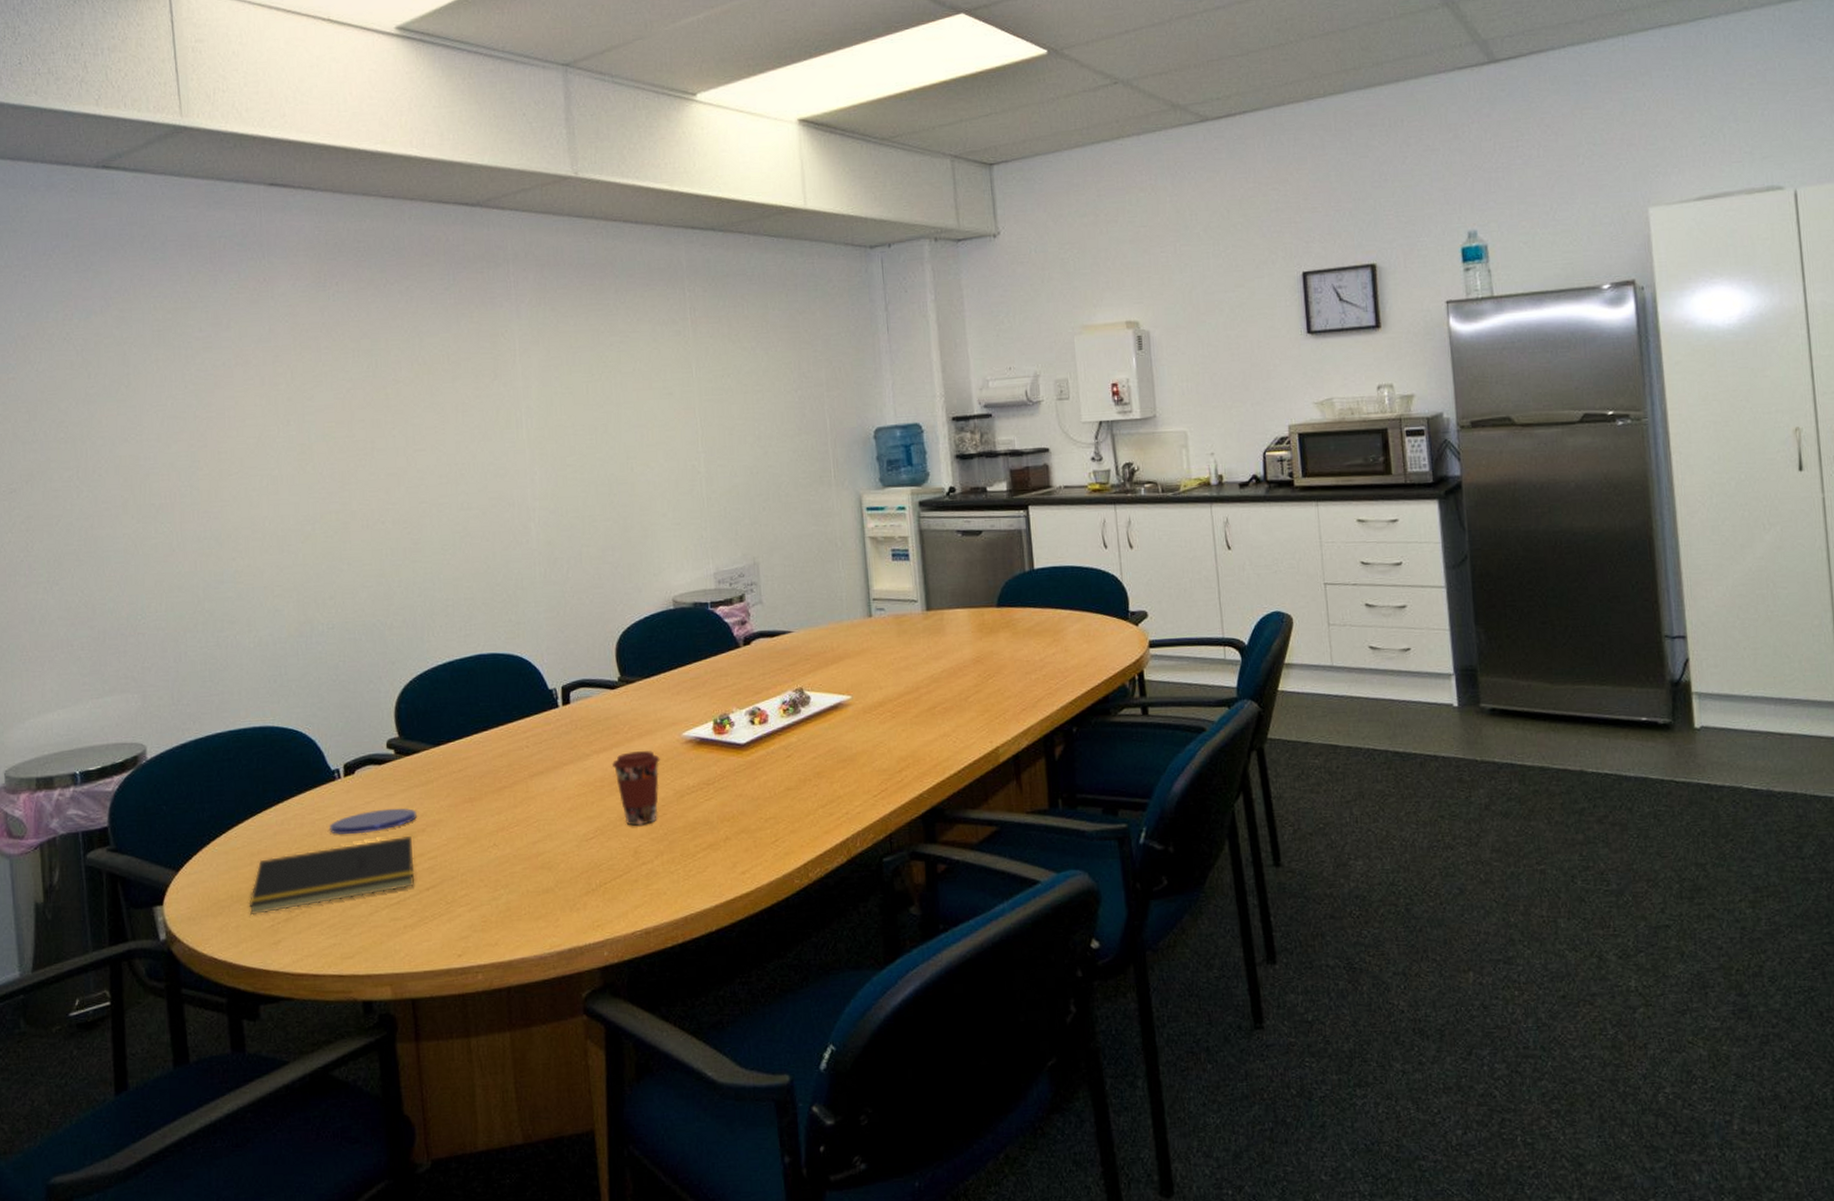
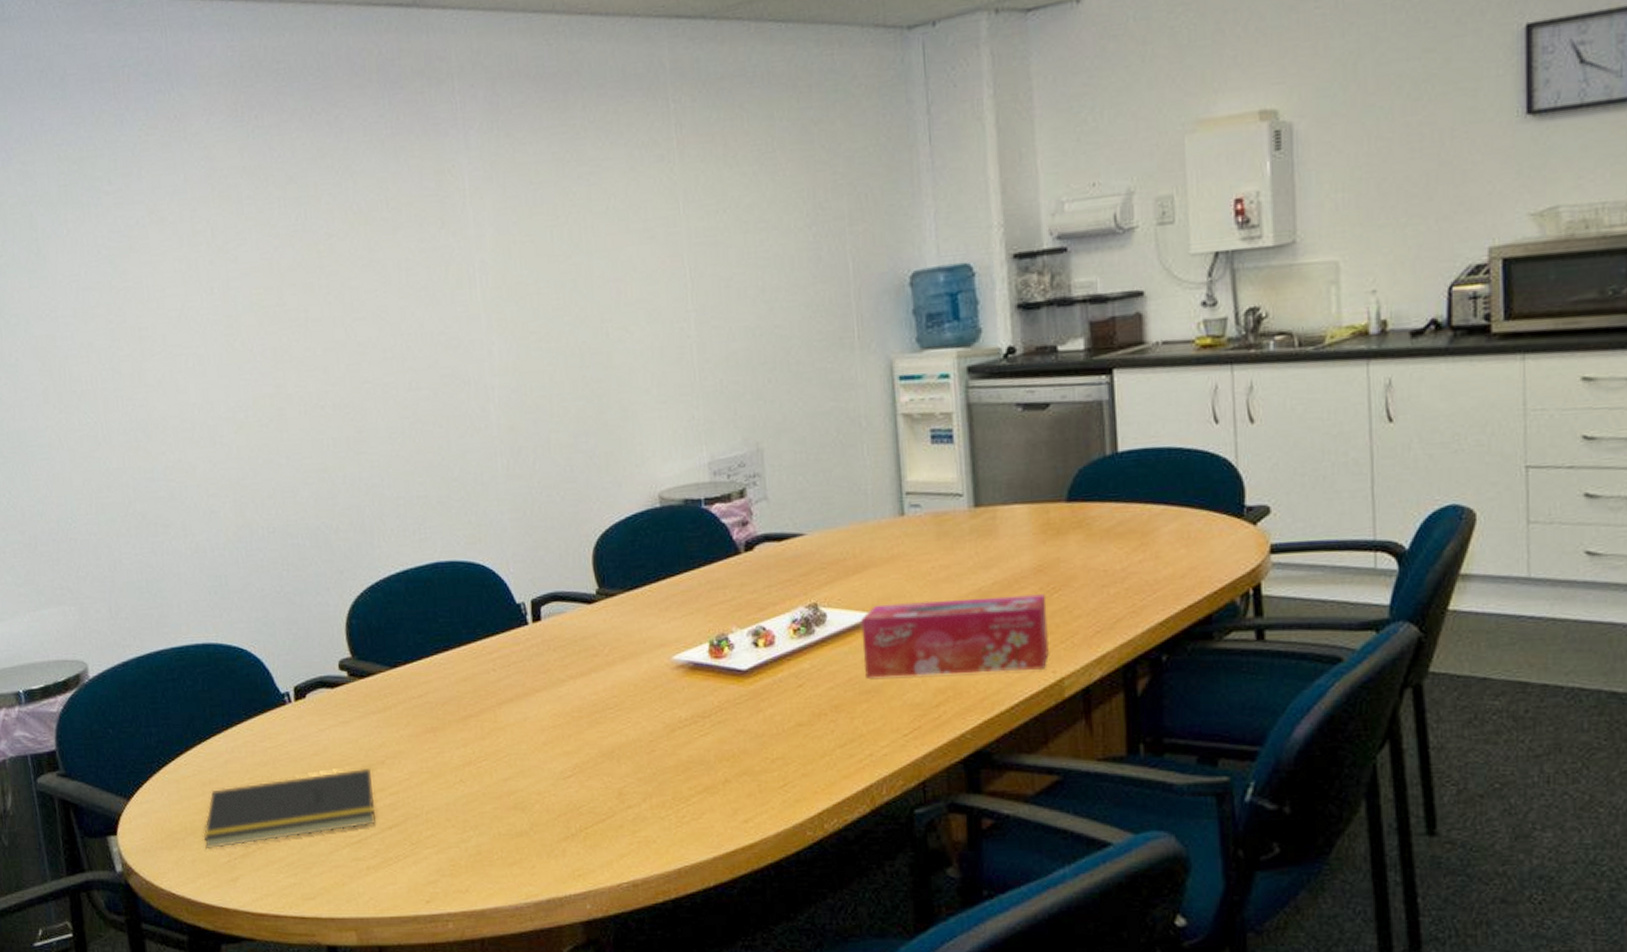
saucer: present [329,807,417,834] -> none [282,736,375,765]
coffee cup: present [611,751,660,826] -> none [590,677,647,764]
tissue box: none [838,680,987,749] -> present [861,594,1050,678]

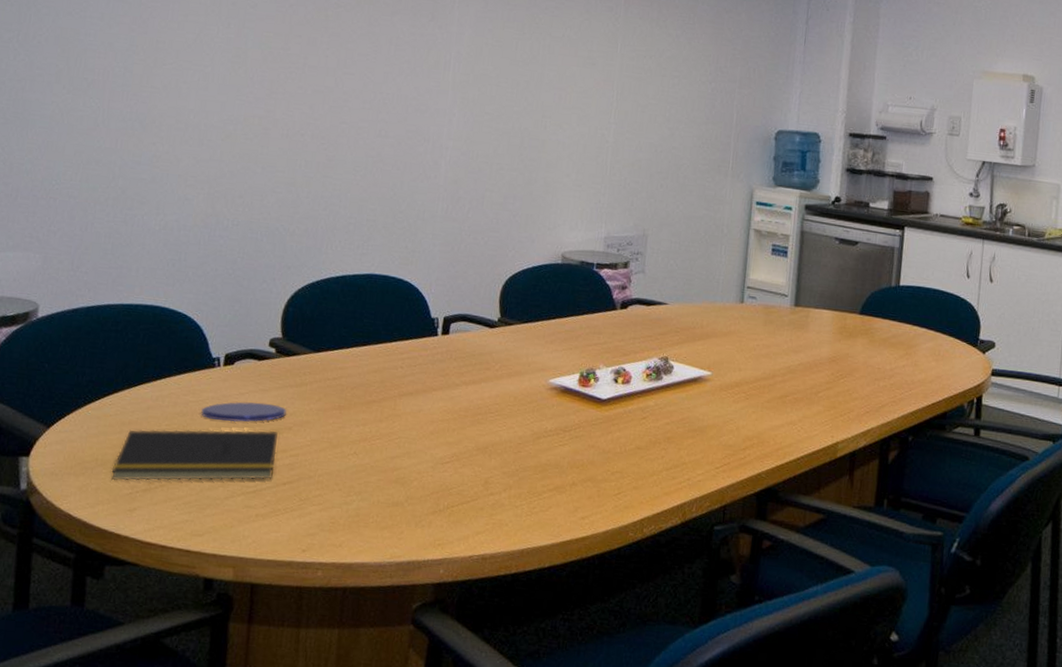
saucer: none [282,736,375,765] -> present [201,402,287,422]
tissue box: present [861,594,1050,678] -> none [695,366,835,434]

